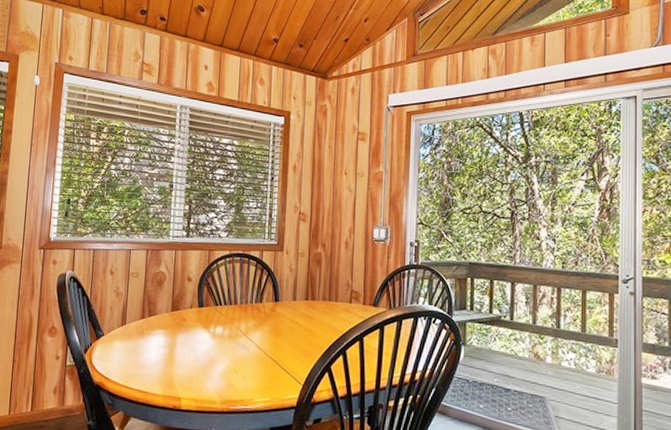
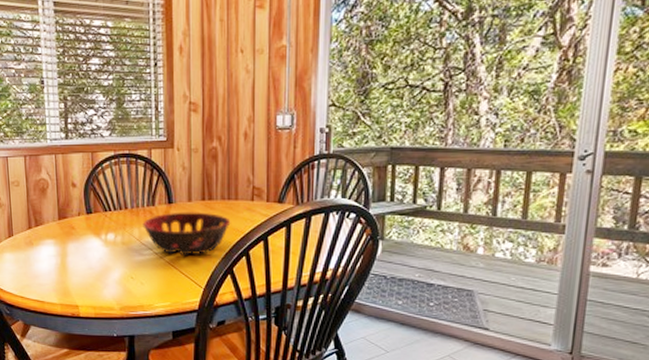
decorative bowl: none [250,309,331,352] -> present [143,212,231,255]

